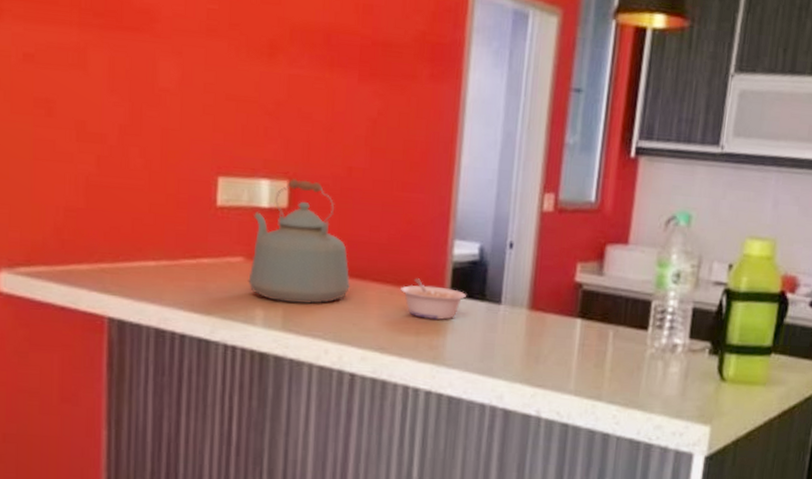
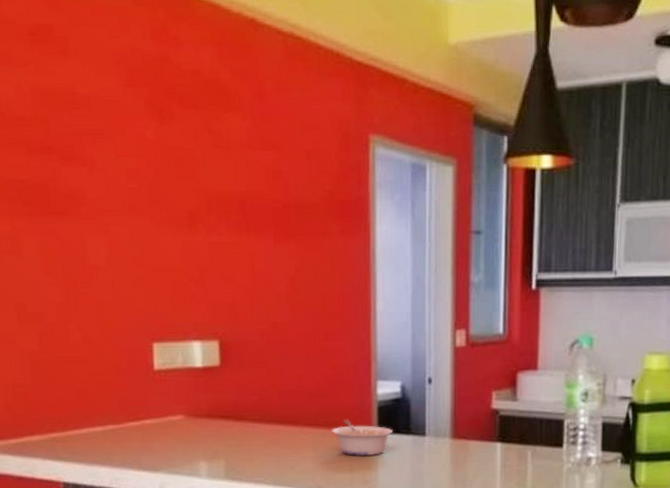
kettle: present [248,179,350,304] -> none [189,338,285,453]

